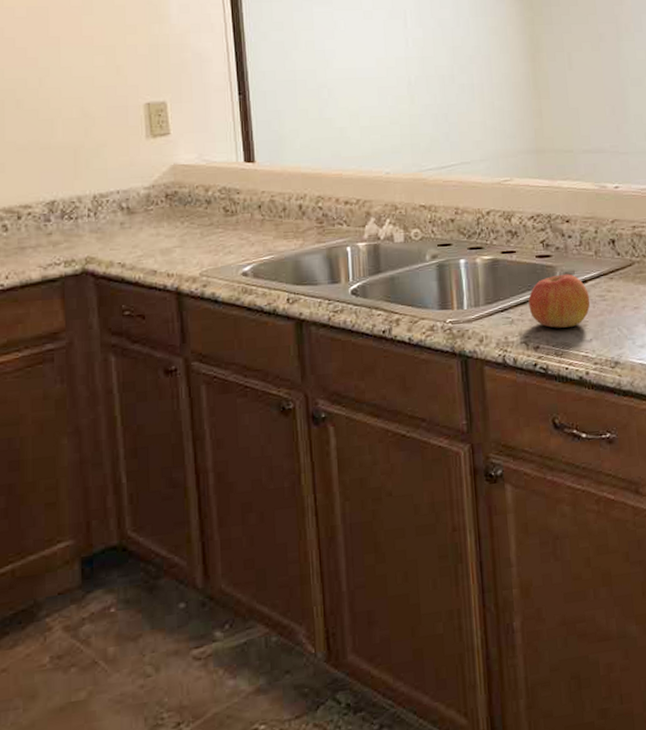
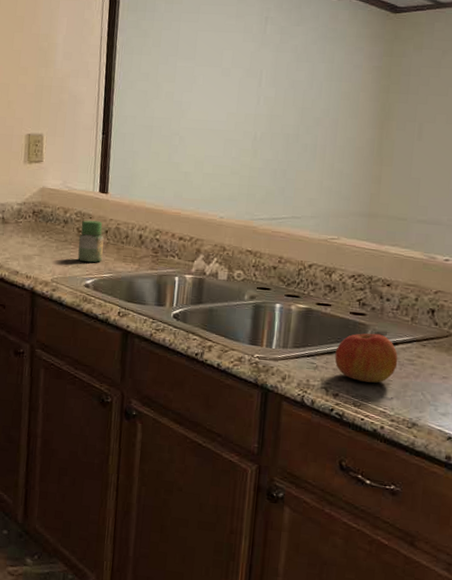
jar: none [227,195,260,247] -> present [78,220,104,263]

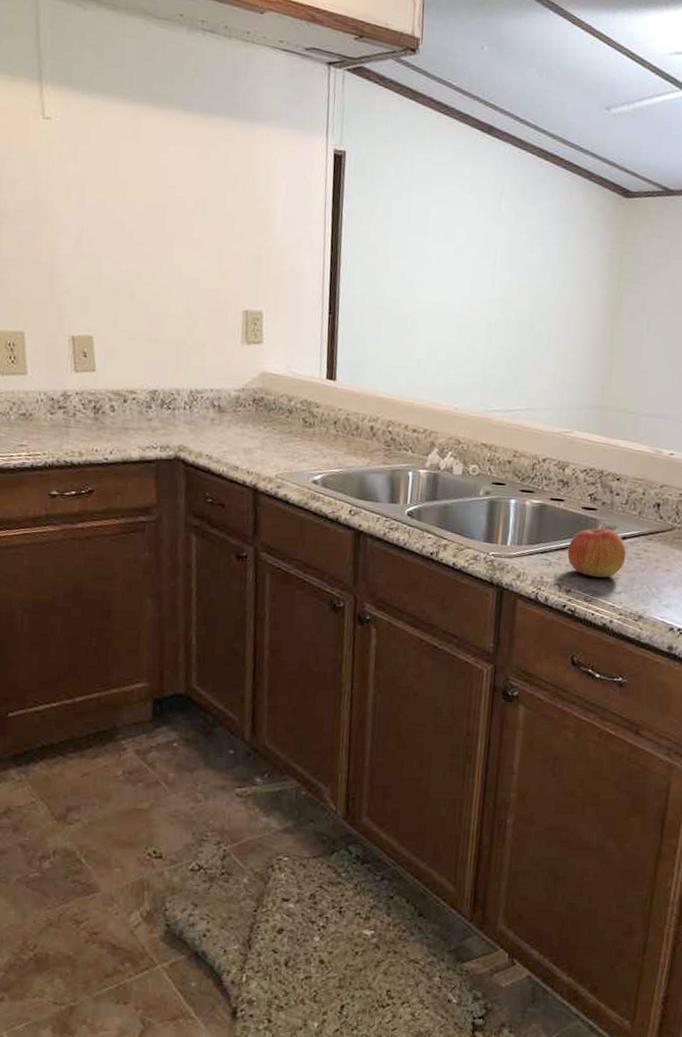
jar: present [78,220,104,263] -> none [304,409,333,457]

